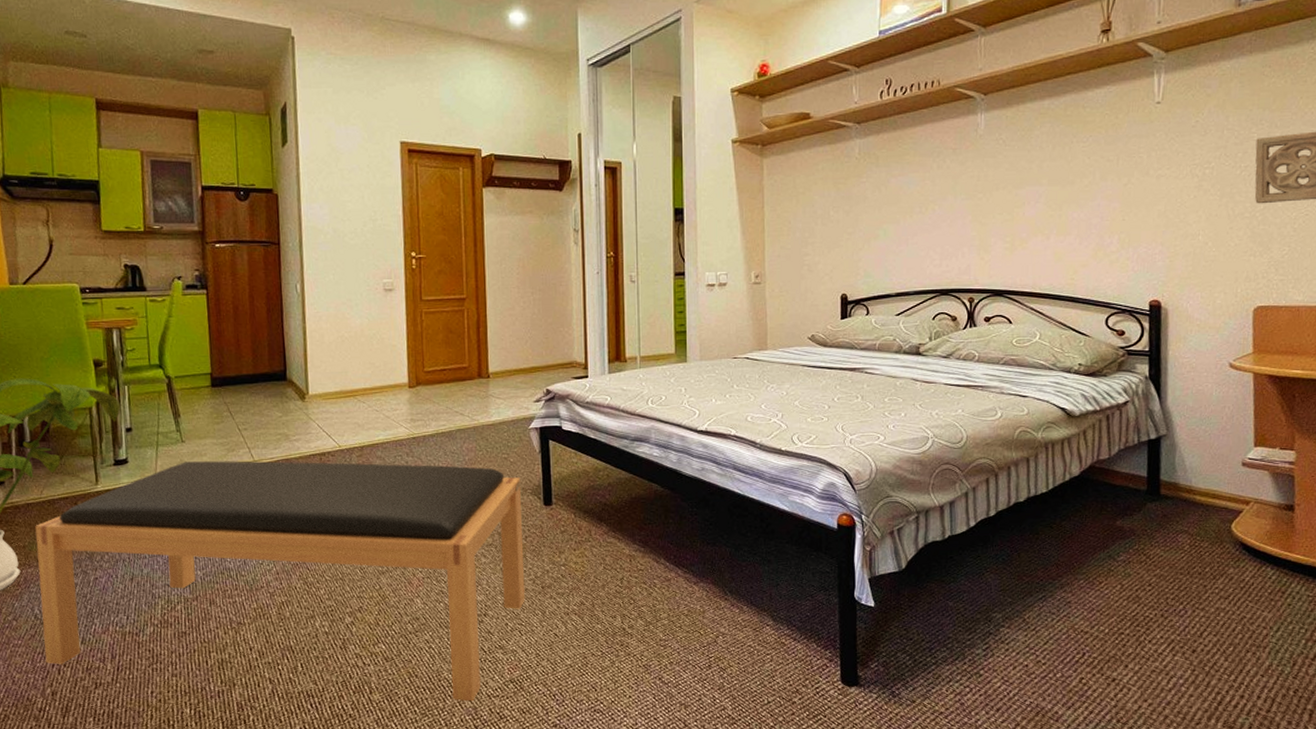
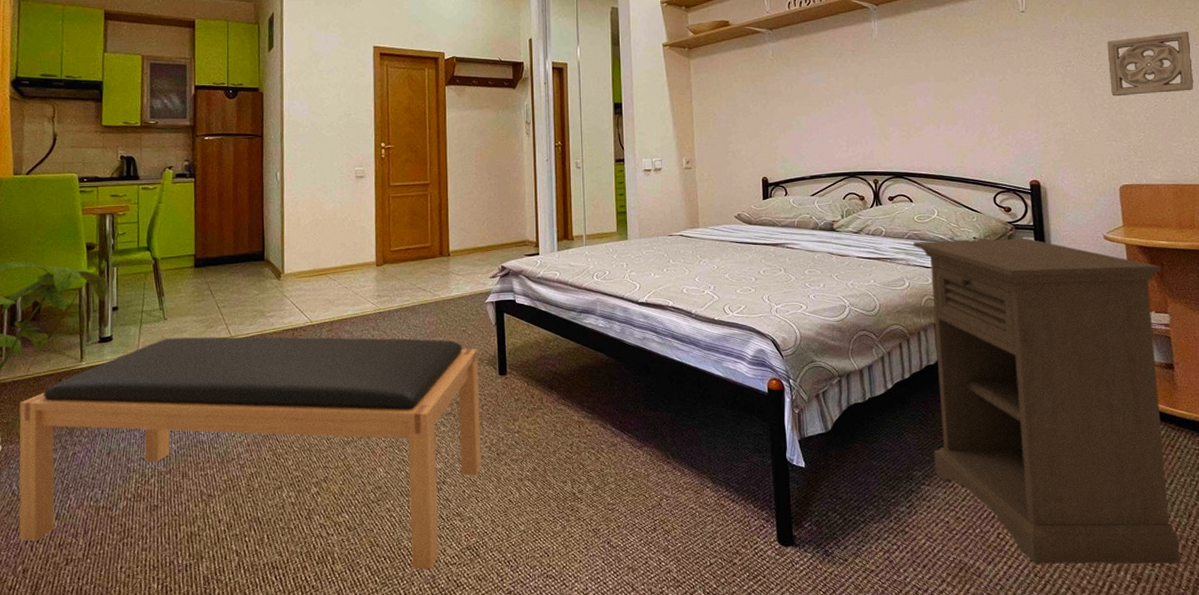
nightstand: none [1009,366,1293,713] -> present [913,238,1181,564]

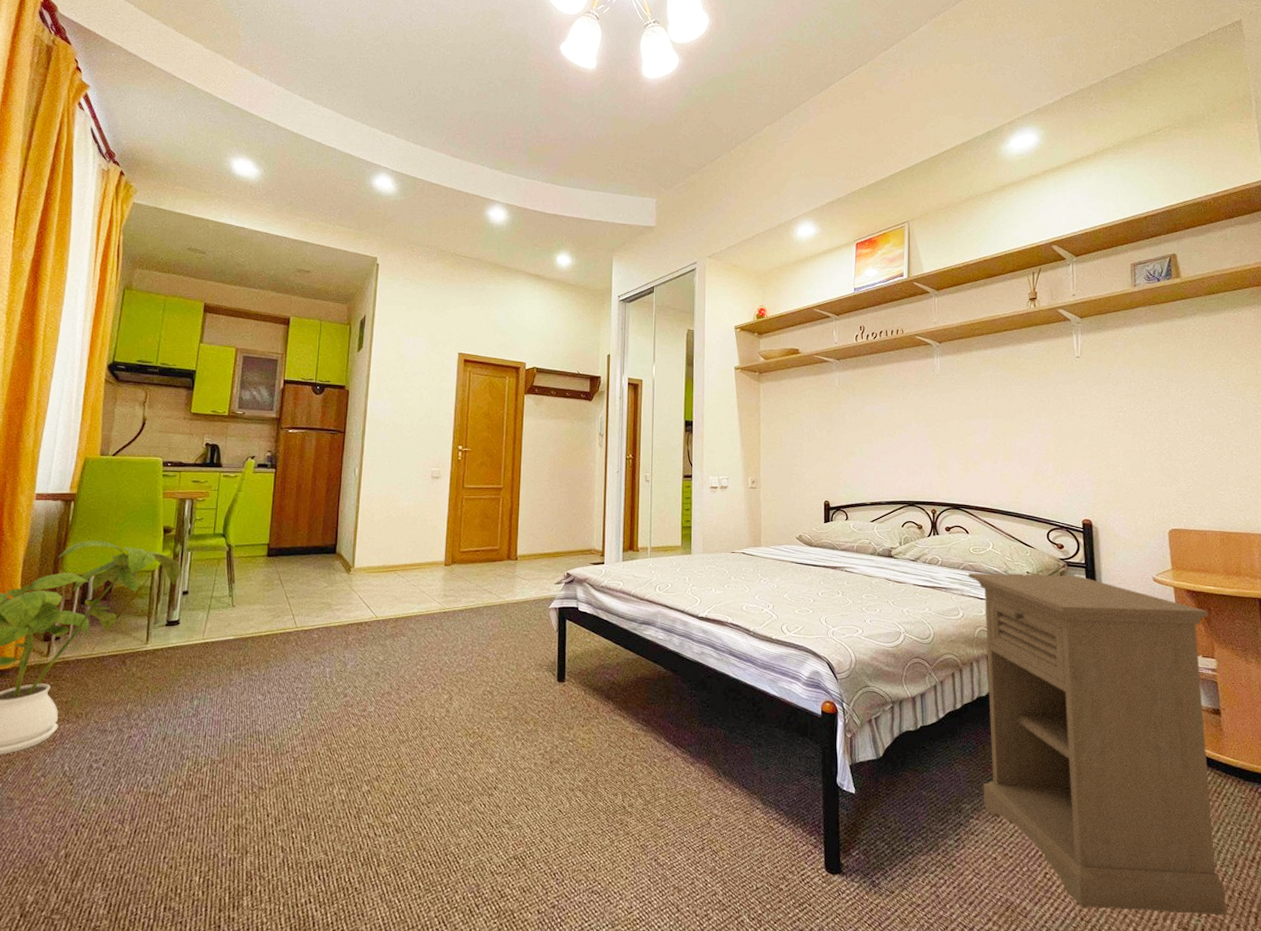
bench: present [19,336,482,570] -> none [65,625,538,878]
wall ornament: present [1107,32,1194,97] -> none [1158,385,1240,444]

